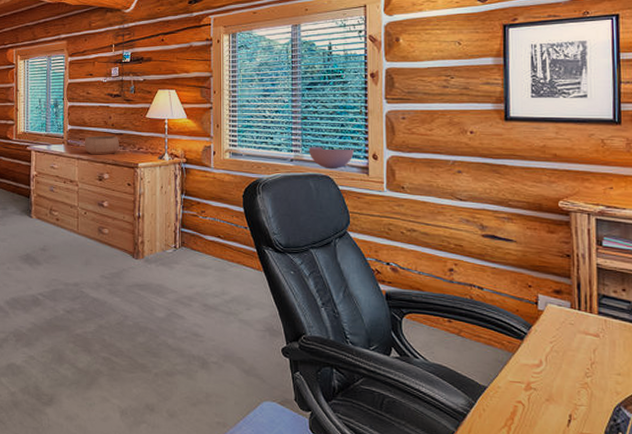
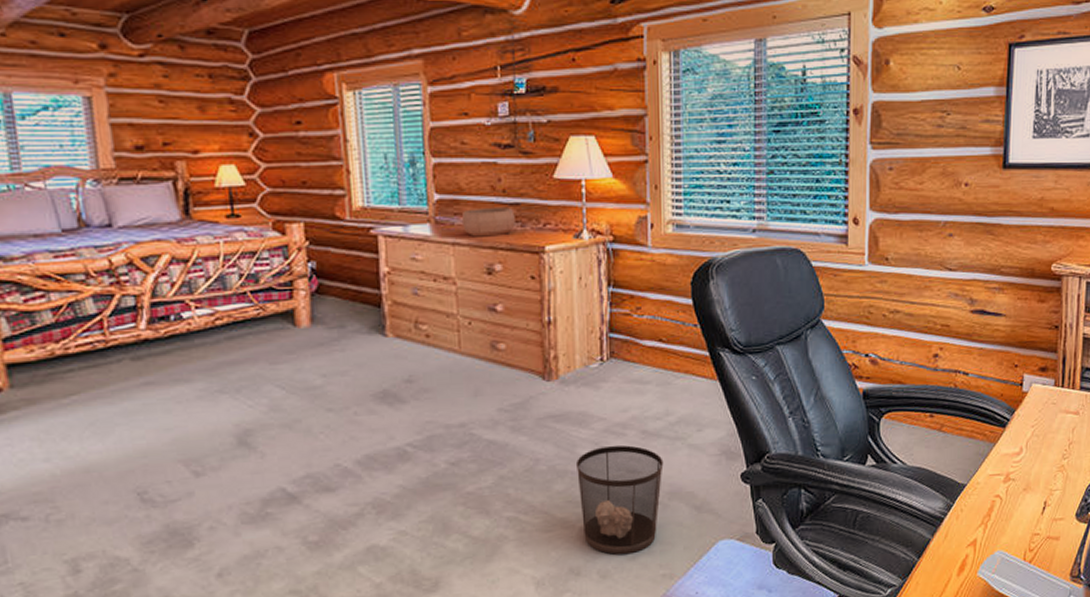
waste bin: none [153,312,220,401] -> present [575,445,664,555]
decorative bowl: present [308,146,354,170] -> none [775,210,831,241]

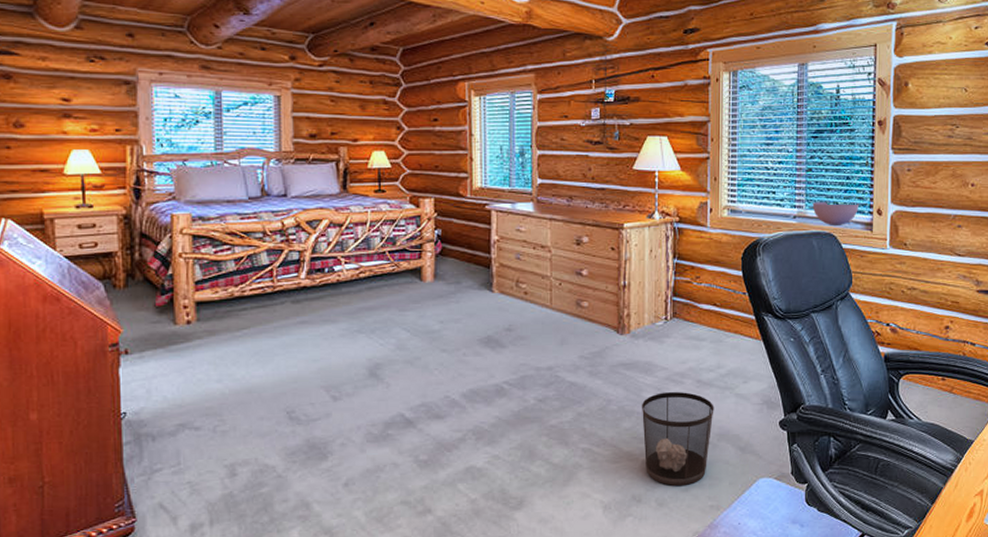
decorative bowl: present [461,207,515,237] -> none [558,191,601,214]
decorative bowl: none [775,210,831,241] -> present [812,201,859,227]

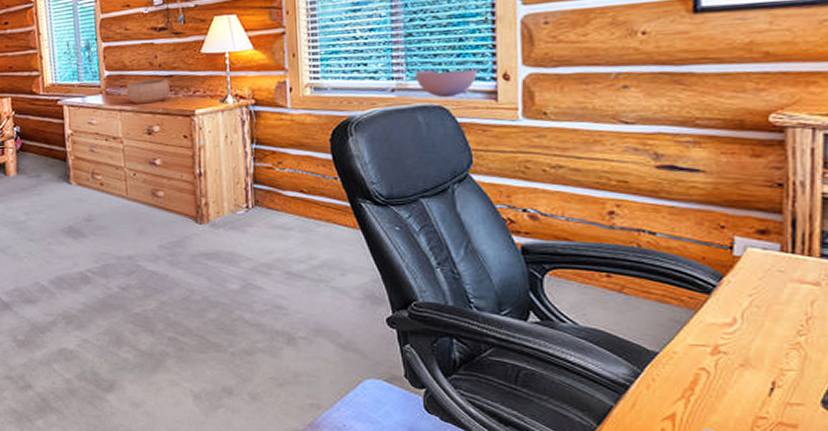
decorative bowl: none [558,191,601,214] -> present [126,79,170,105]
waste bin: present [641,391,714,487] -> none [226,282,308,382]

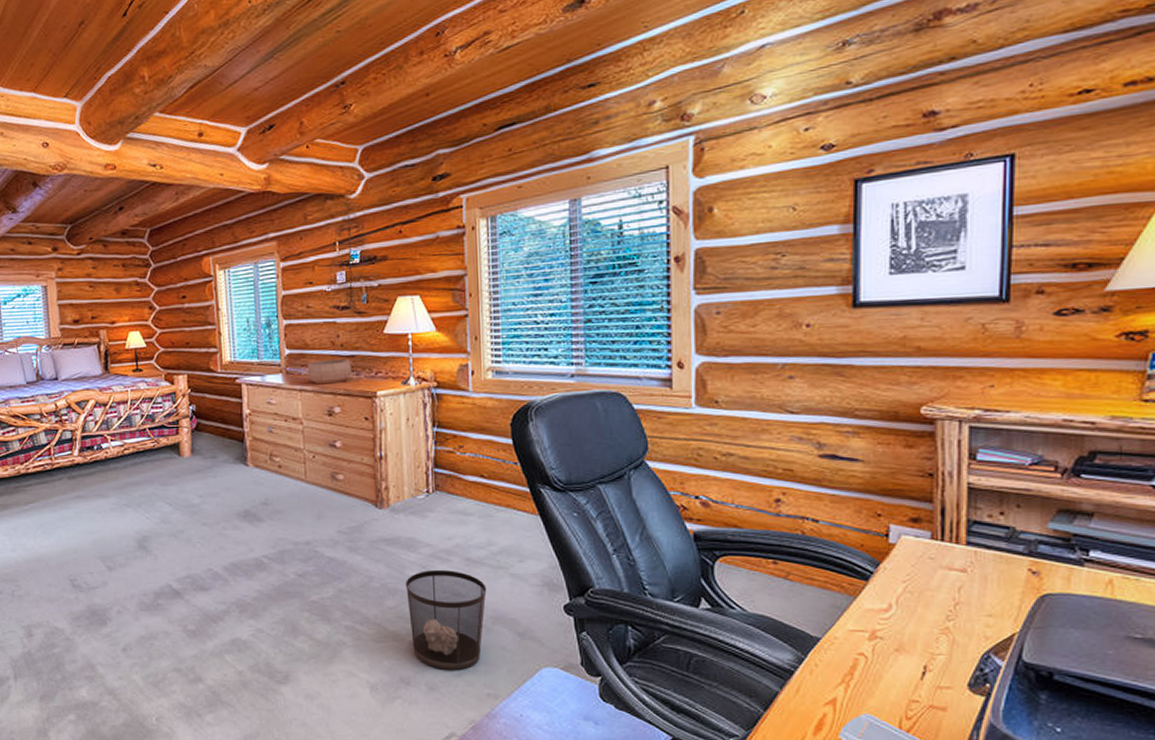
waste bin: none [226,282,308,382] -> present [405,569,487,671]
decorative bowl: present [415,67,477,98] -> none [593,355,653,385]

